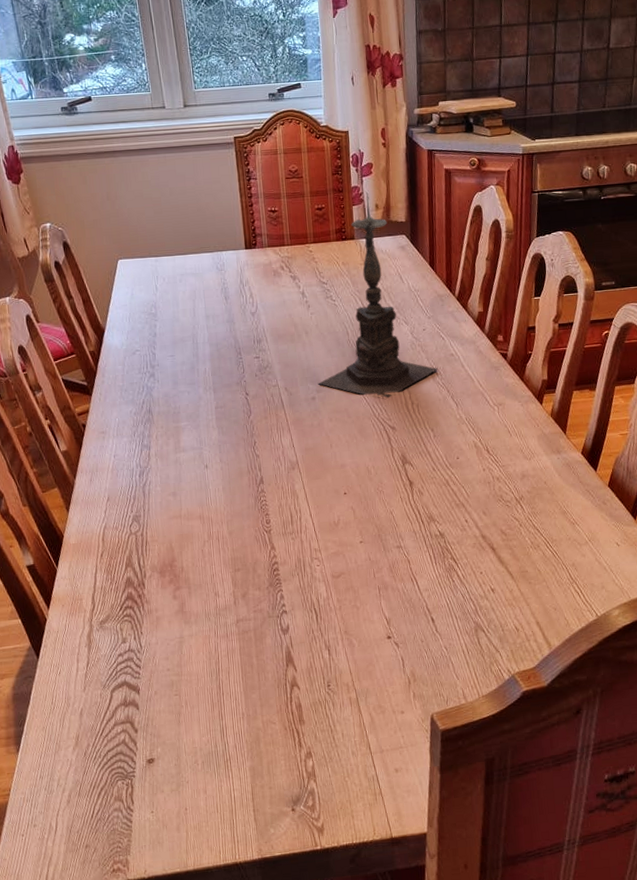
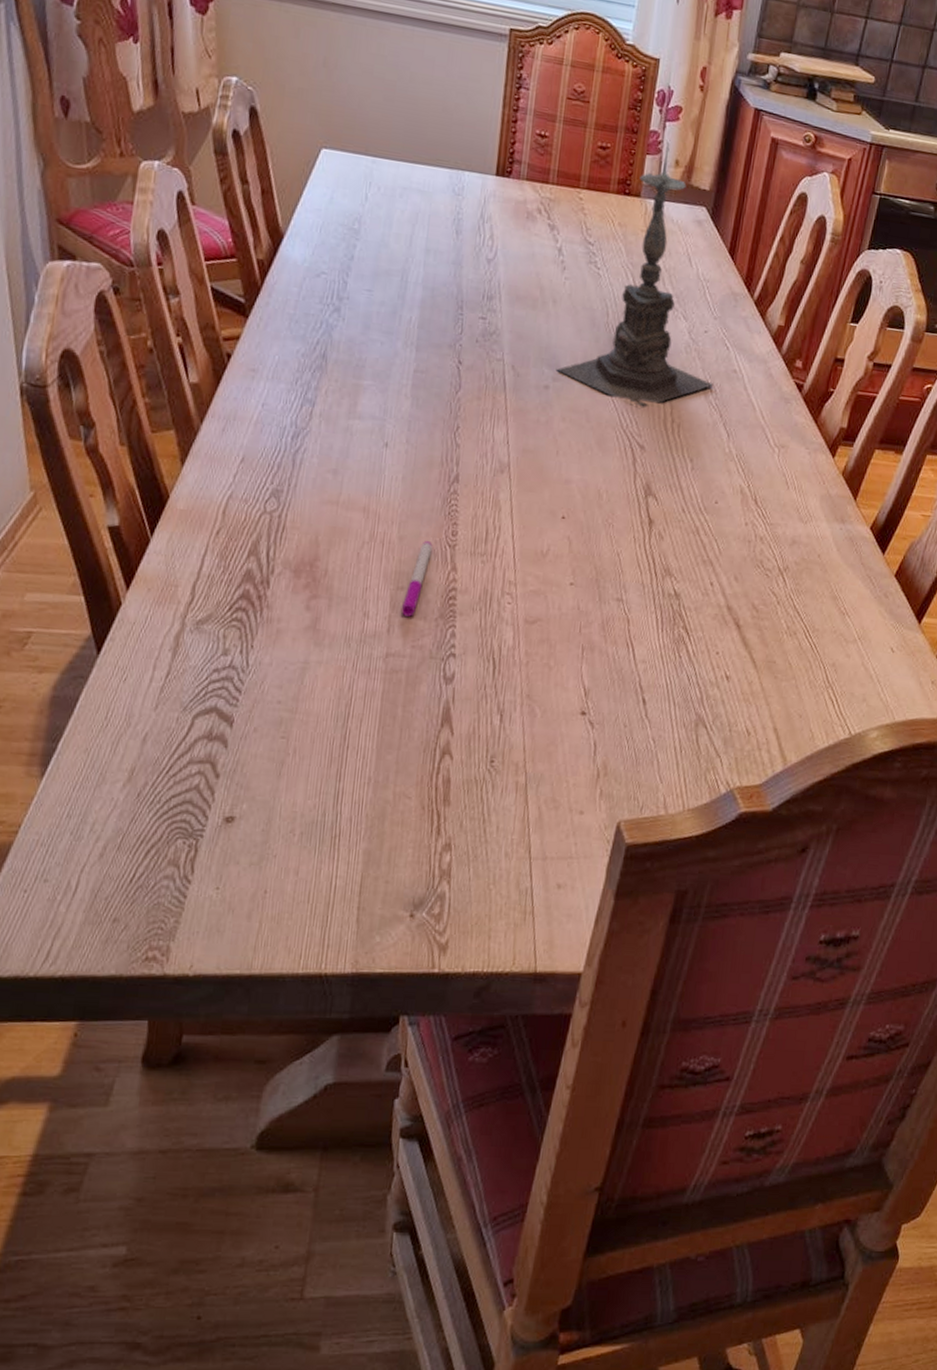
pen: none [240,531,255,590] -> present [400,541,433,617]

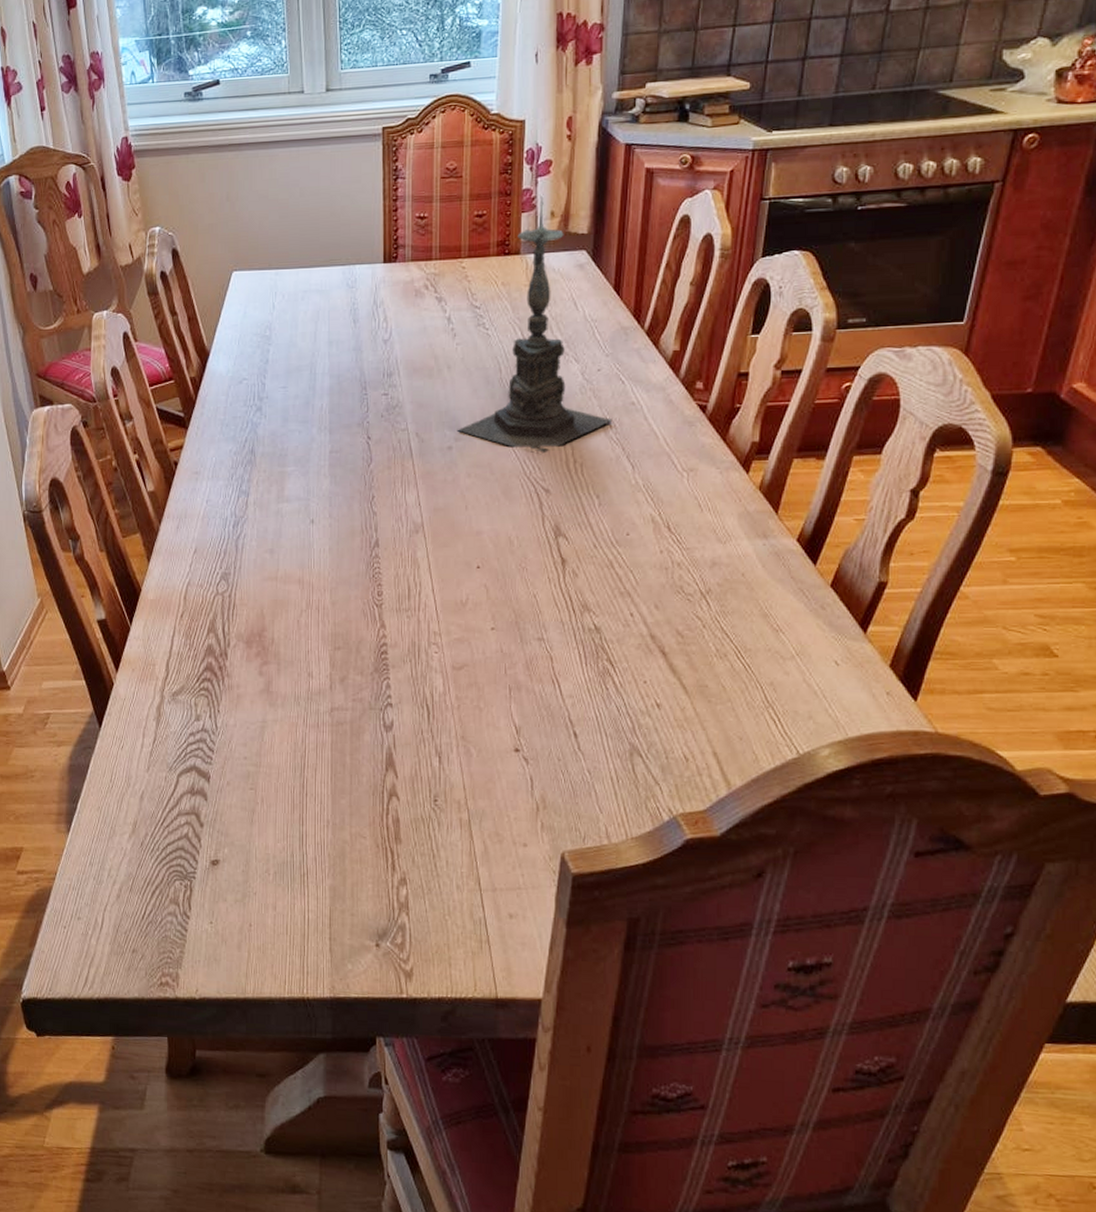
pen: present [400,541,433,617] -> none [340,603,362,673]

